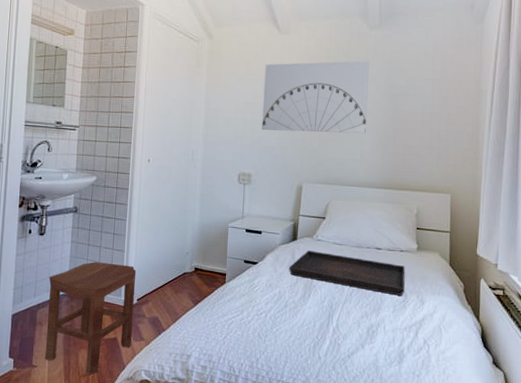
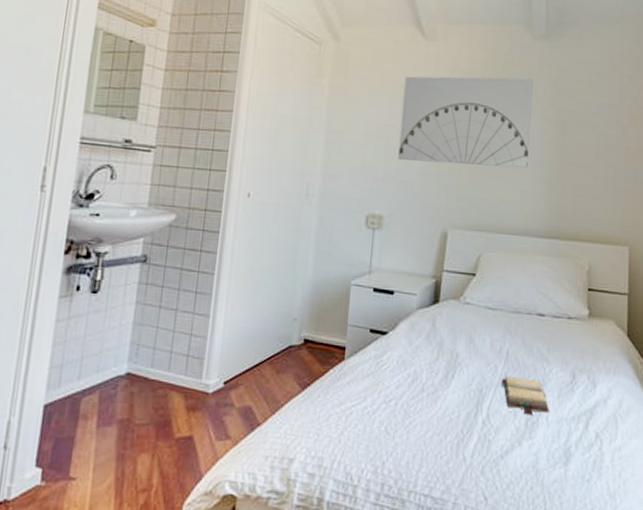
stool: present [45,262,137,375] -> none [88,330,225,490]
serving tray: present [289,250,405,296] -> none [428,317,574,376]
hardback book: none [347,295,387,325] -> present [501,375,550,415]

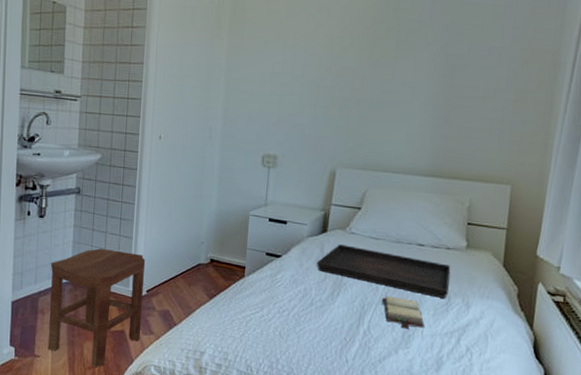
stool: none [88,330,225,490] -> present [47,248,146,368]
wall art: present [398,76,533,169] -> none [291,23,424,112]
serving tray: none [428,317,574,376] -> present [317,244,451,298]

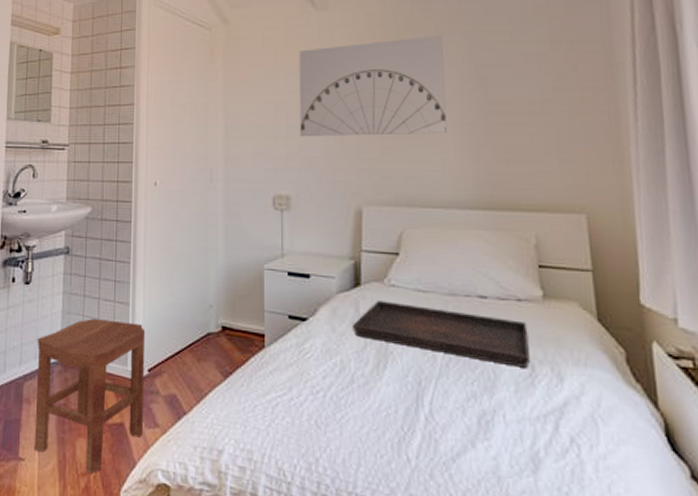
wall art: none [291,23,424,112] -> present [299,36,447,137]
hardback book: present [381,295,425,329] -> none [442,366,507,413]

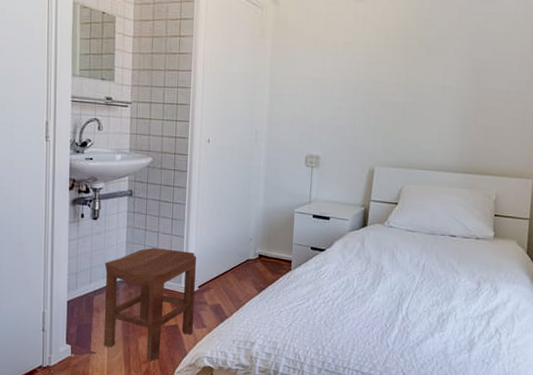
wall art: present [299,36,447,137] -> none [332,32,452,114]
serving tray: present [353,301,531,368] -> none [358,237,480,284]

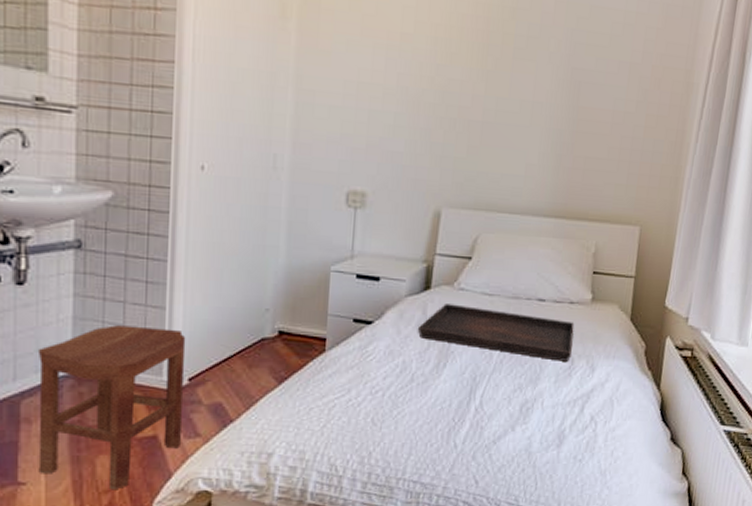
serving tray: none [358,237,480,284] -> present [418,304,575,361]

